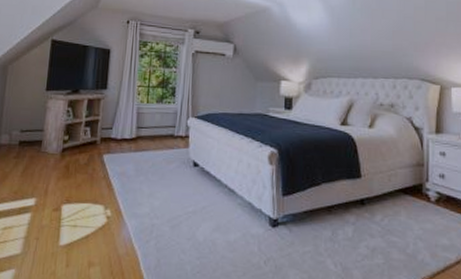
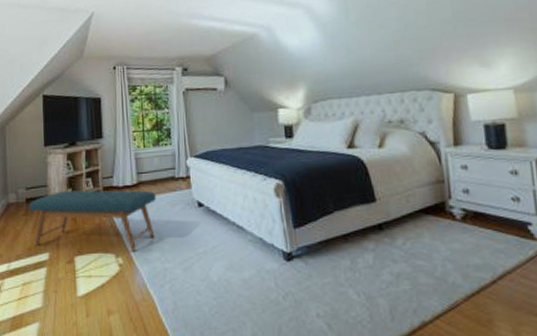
bench: none [20,137,153,205] -> present [28,190,156,251]

